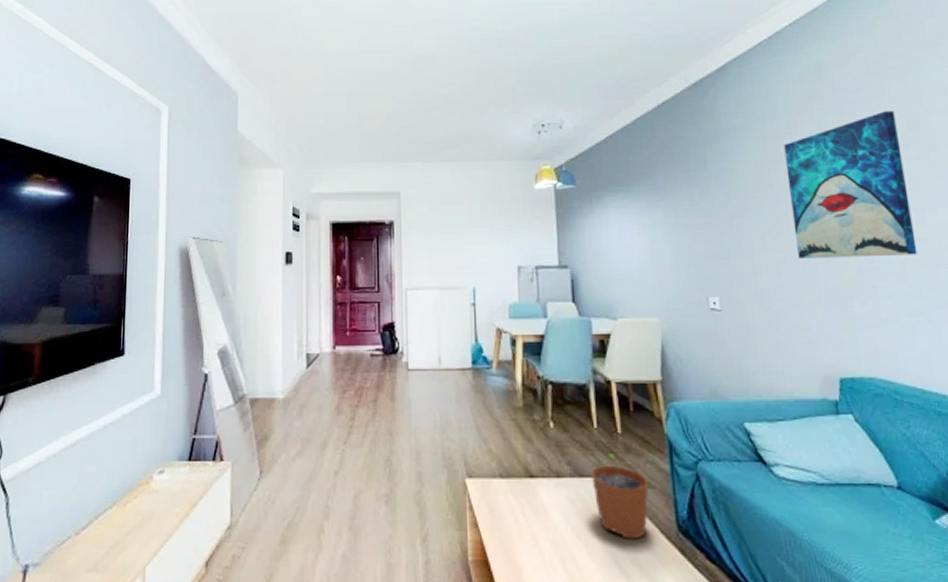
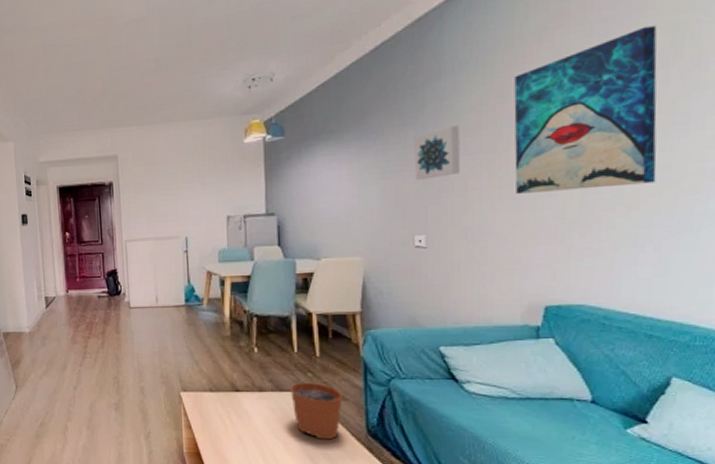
wall art: none [700,187,745,239] -> present [415,125,460,180]

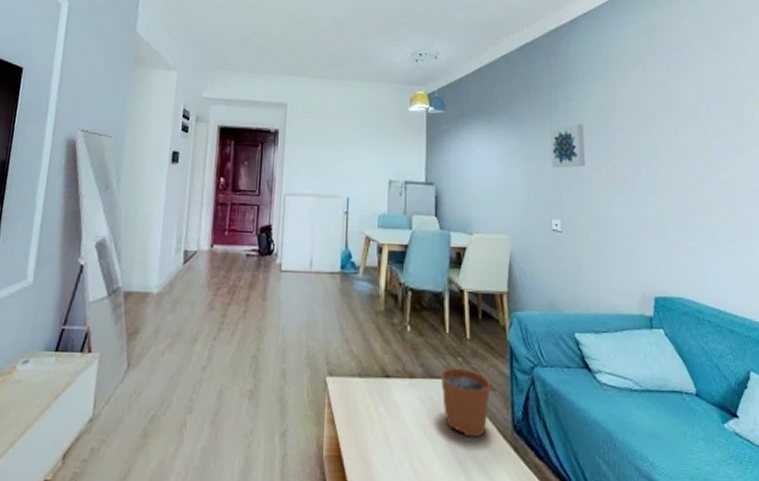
wall art: present [514,25,657,194] -> none [621,70,721,194]

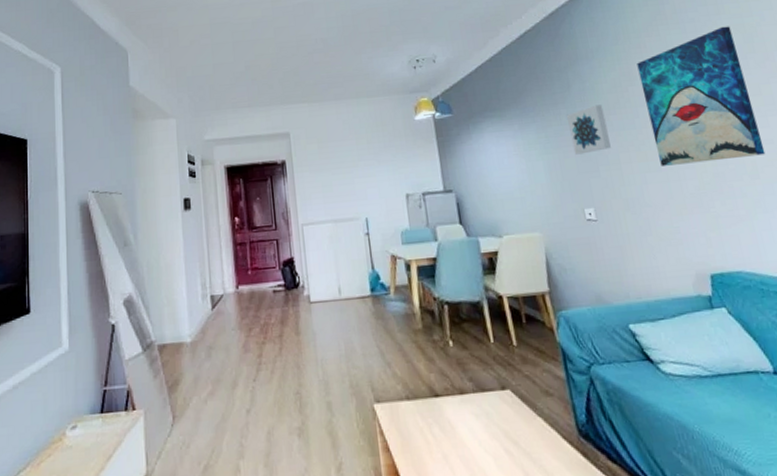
plant pot: present [441,357,490,437] -> none [492,366,550,448]
wall art: none [621,70,721,194] -> present [637,26,766,166]

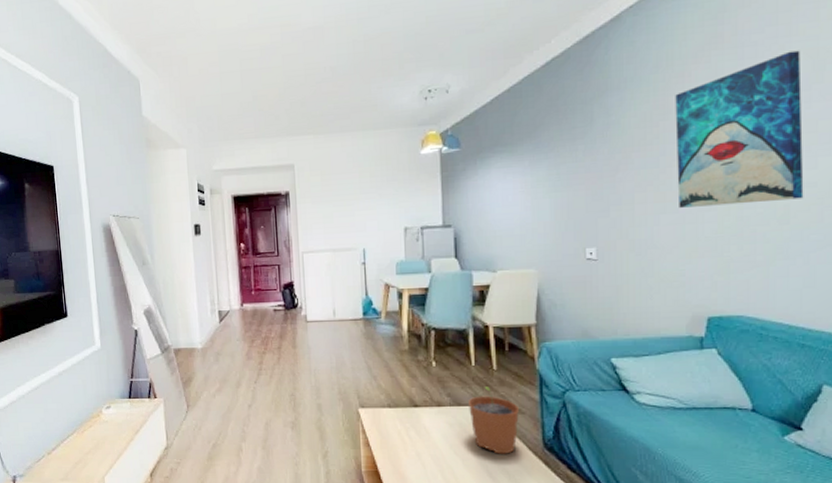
plant pot: none [492,366,550,448] -> present [469,386,519,454]
wall art: present [567,104,611,155] -> none [584,140,627,193]

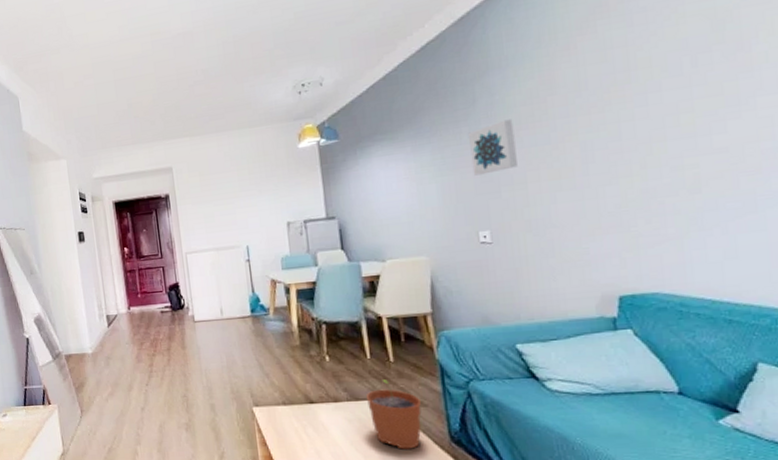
wall art: none [584,140,627,193] -> present [469,119,518,176]
wall art: present [675,50,804,208] -> none [562,12,715,184]

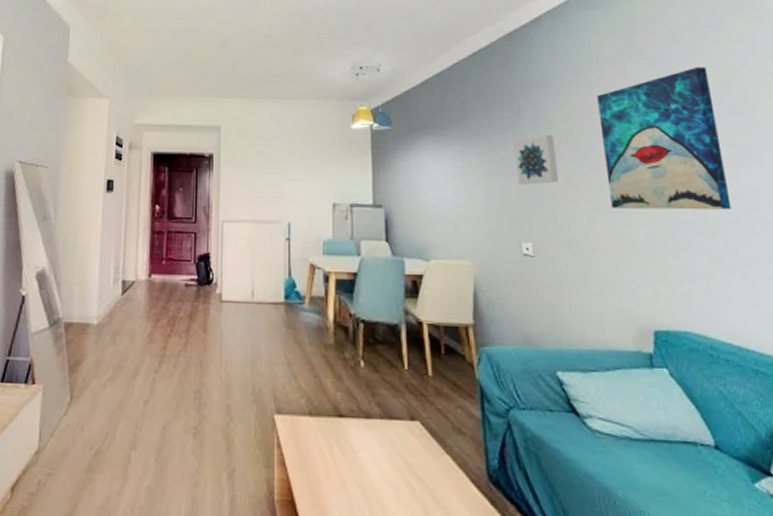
plant pot: present [367,379,422,450] -> none [401,396,459,487]
wall art: none [562,12,715,184] -> present [597,67,732,210]

